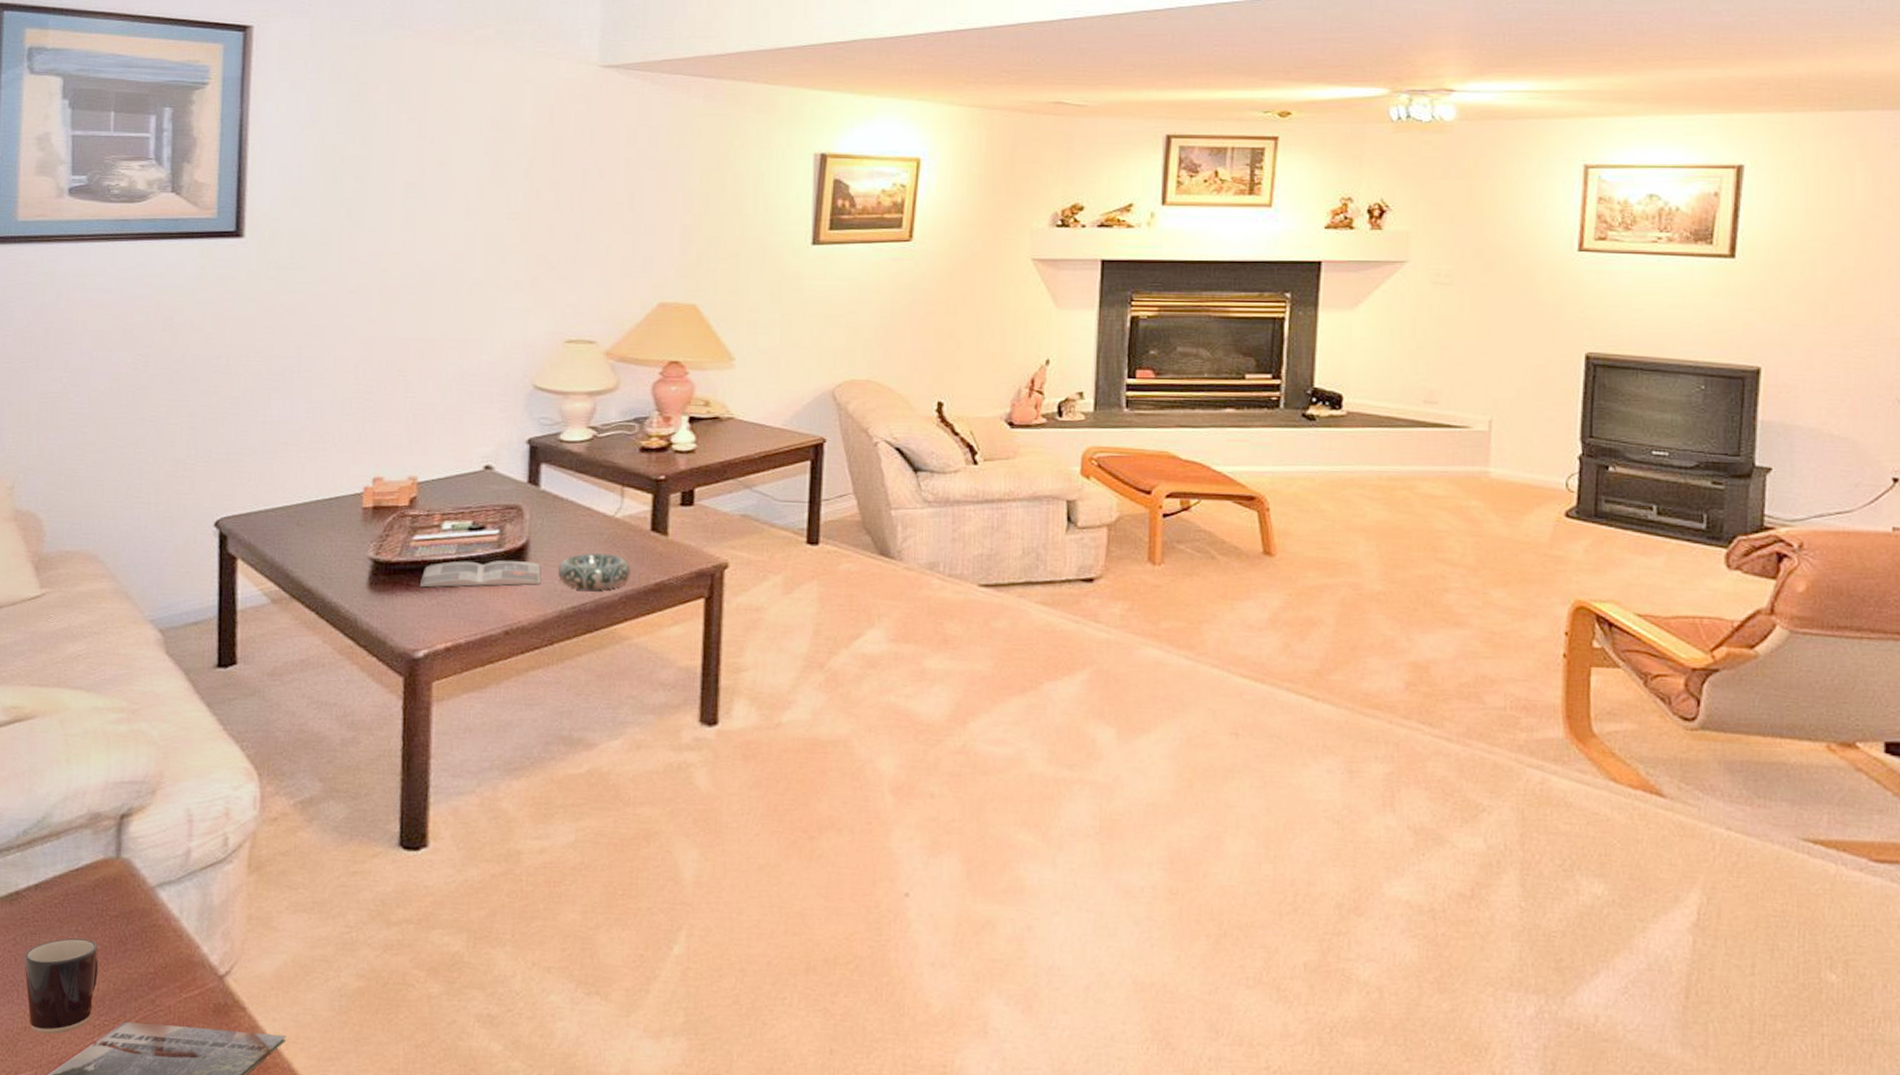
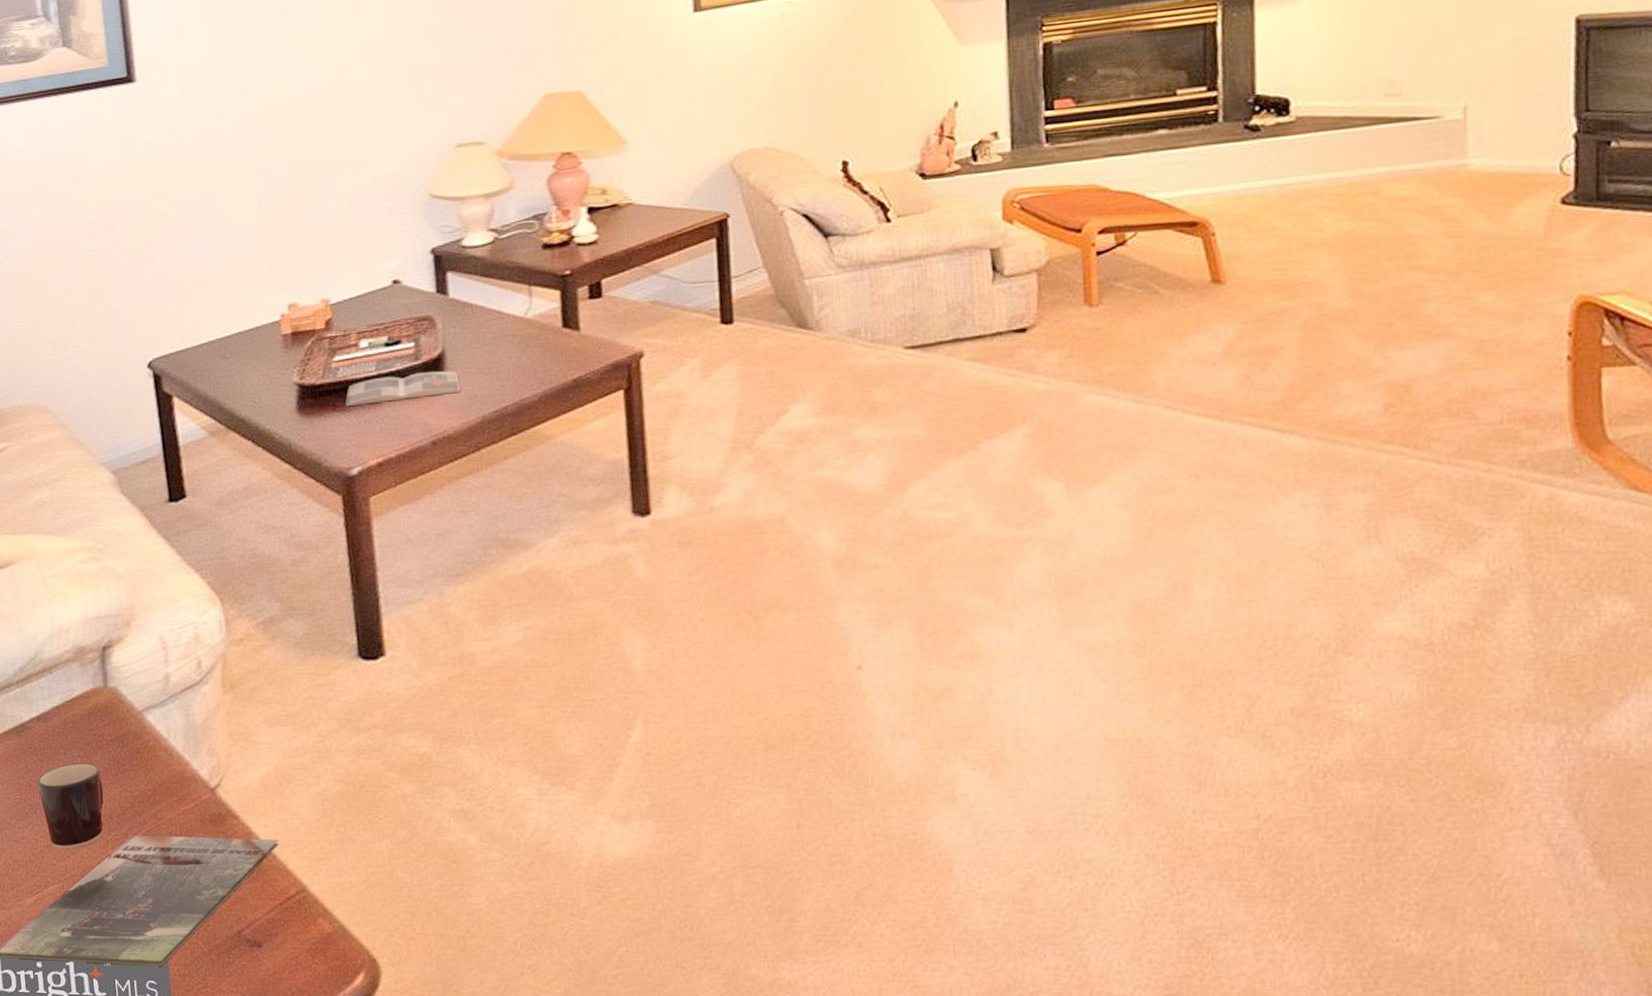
decorative bowl: present [557,553,631,591] -> none [475,355,548,394]

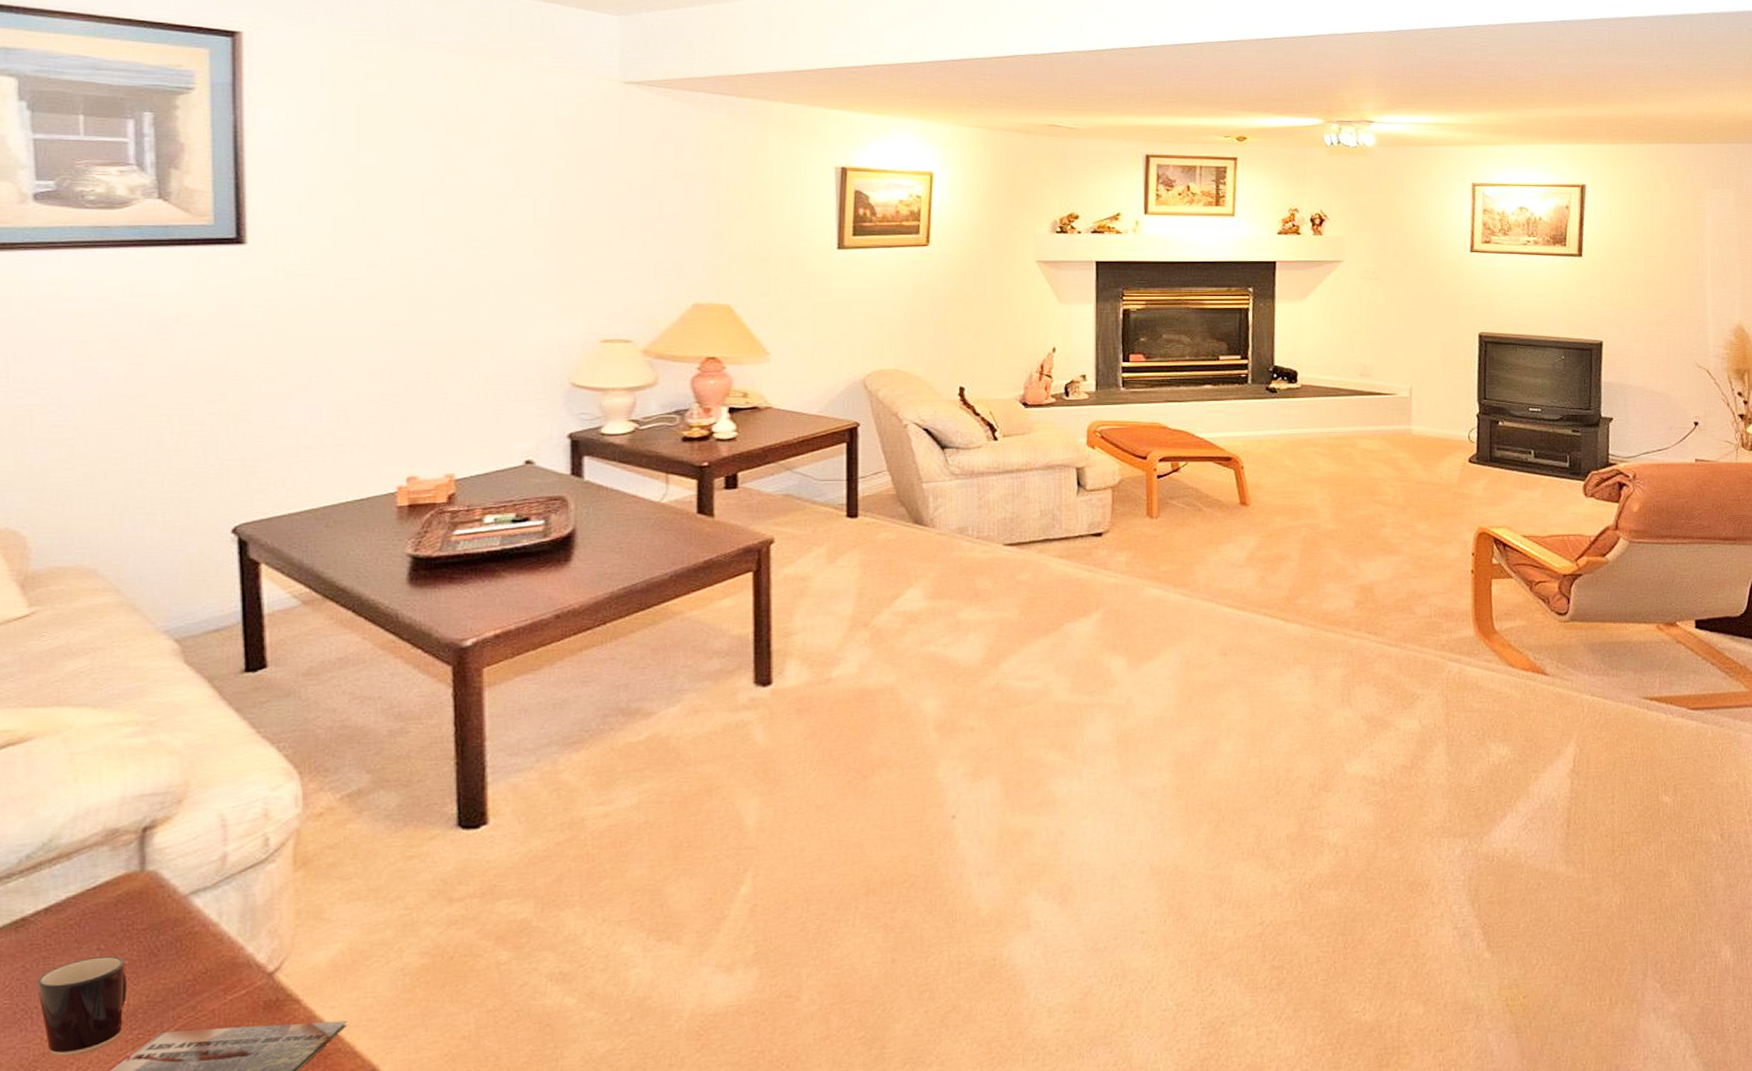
magazine: present [345,371,461,407] -> none [463,548,590,580]

